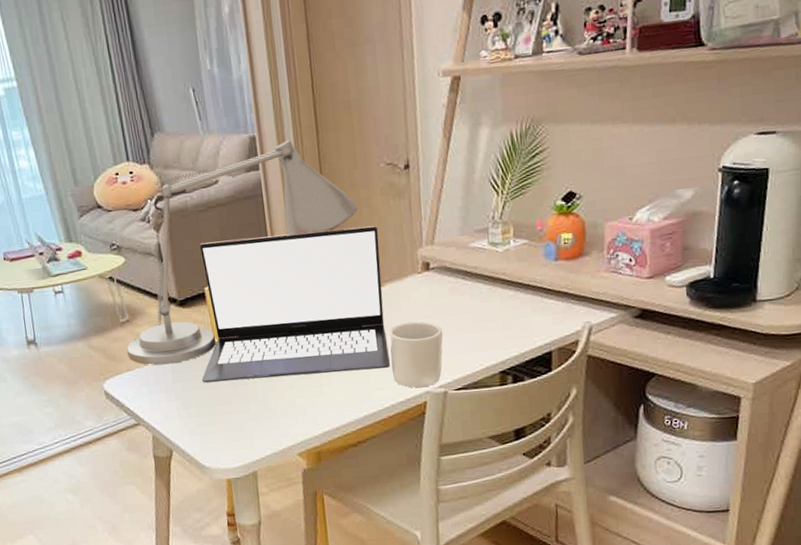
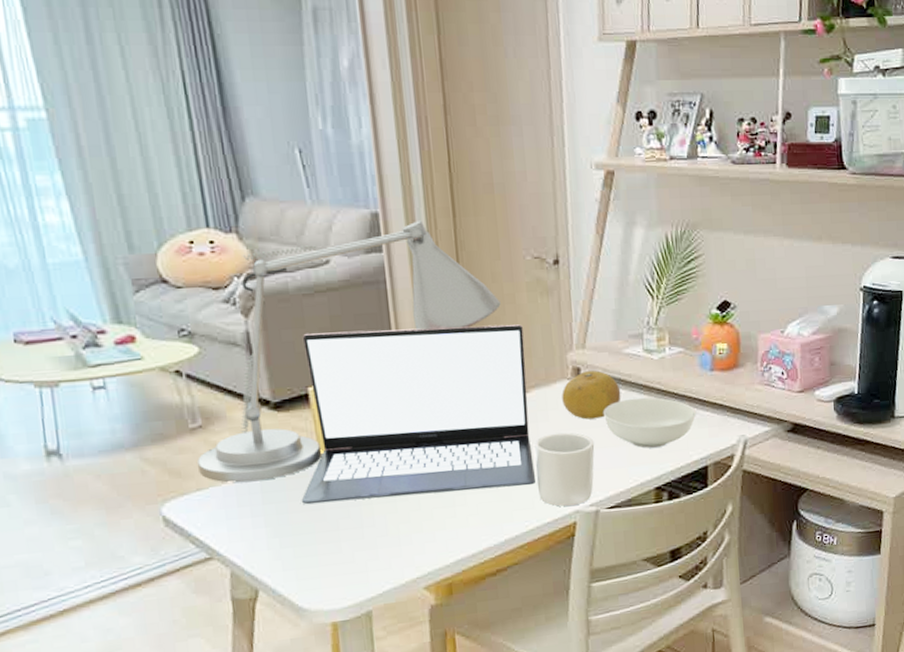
fruit: none [413,264,468,309] -> present [562,370,621,420]
bowl: none [450,287,541,335] -> present [602,397,697,448]

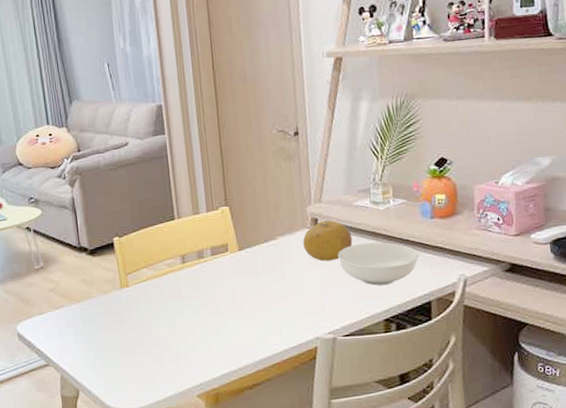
desk lamp: present [196,220,501,483] -> none [39,108,253,310]
laptop: present [301,324,535,504] -> none [108,185,283,326]
mug: present [534,432,595,507] -> none [282,272,331,334]

